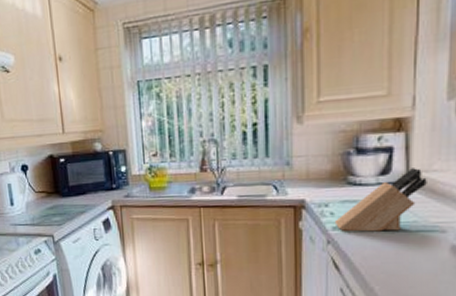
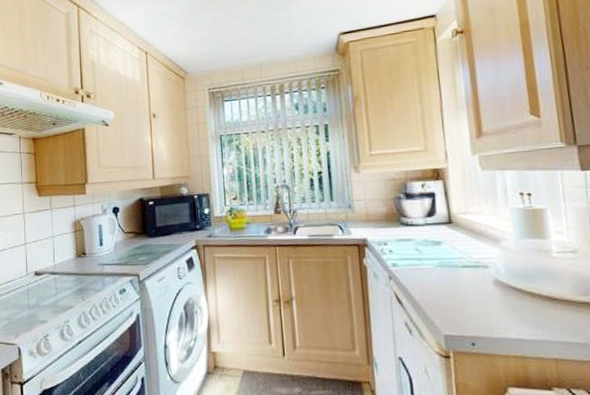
knife block: present [334,168,427,232] -> none [393,210,466,268]

